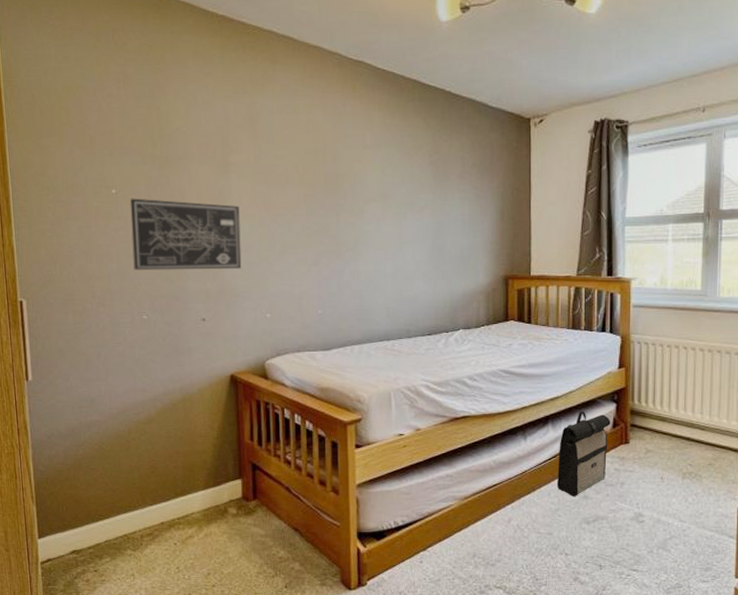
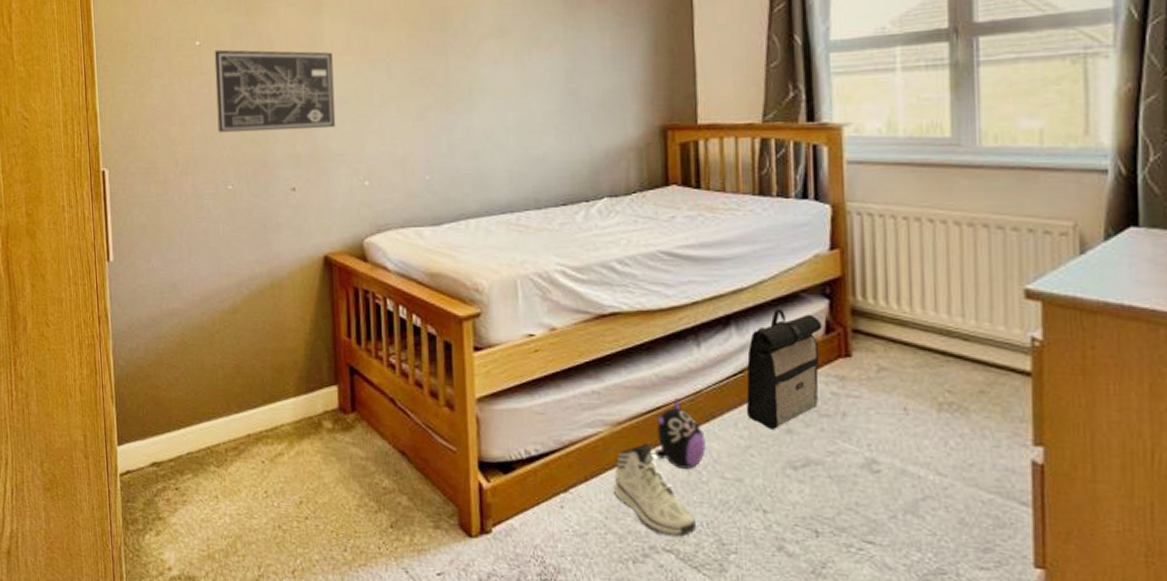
sneaker: none [461,511,519,577] -> present [614,443,697,537]
plush toy: none [491,478,527,528] -> present [655,398,706,469]

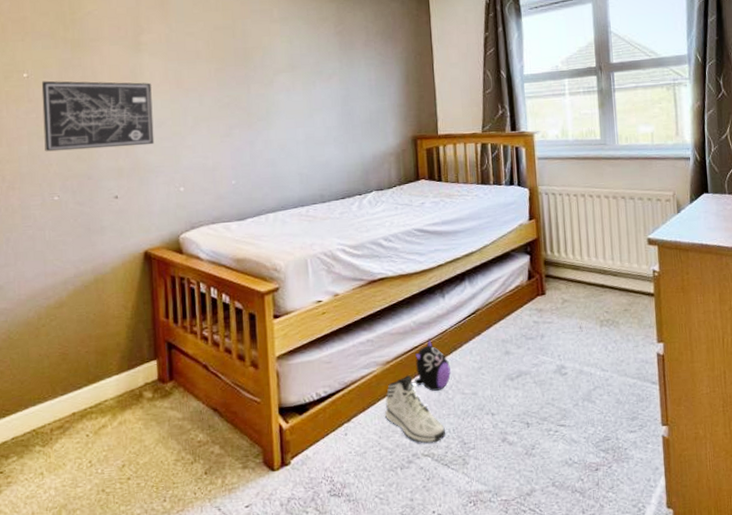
backpack: present [746,309,822,429] -> none [477,265,526,353]

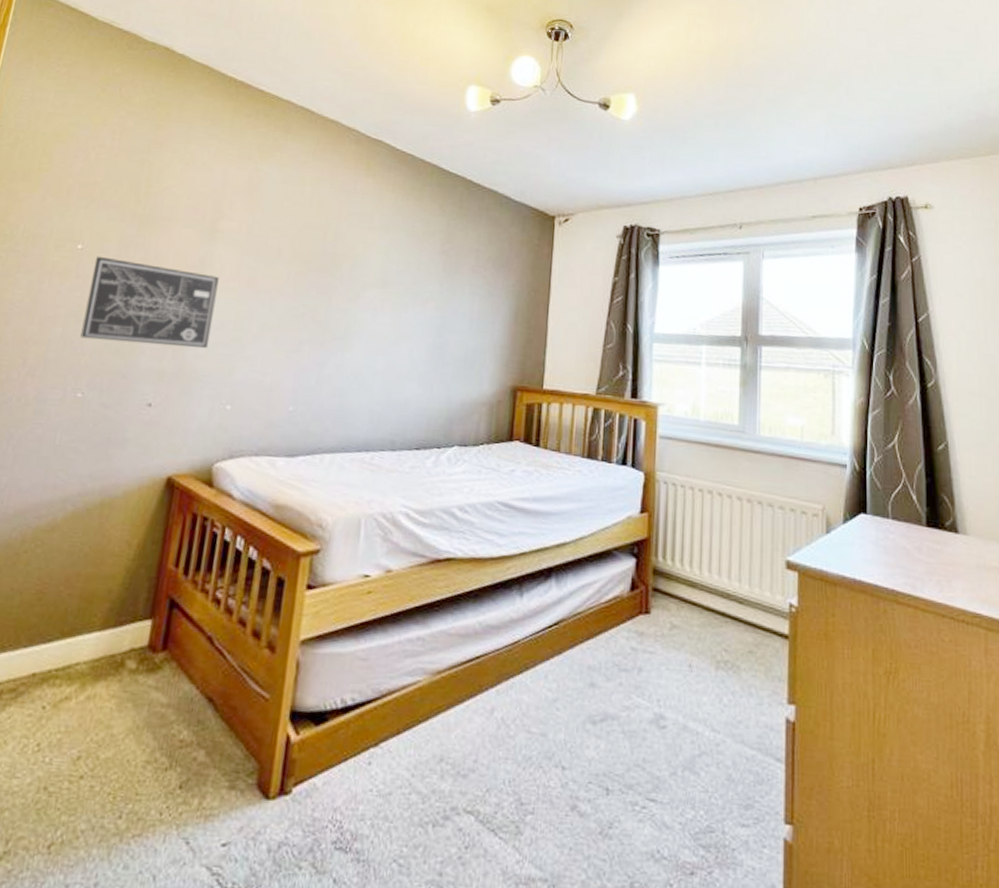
sneaker: present [385,375,446,444] -> none [424,694,500,796]
plush toy: present [414,338,451,391] -> none [469,648,517,722]

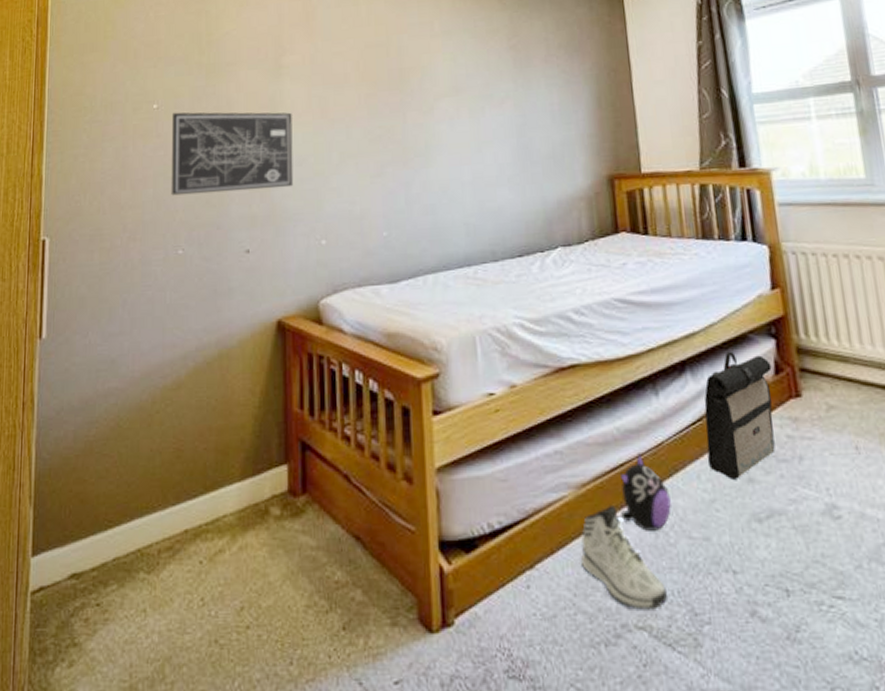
sneaker: none [424,694,500,796] -> present [581,505,669,610]
plush toy: none [469,648,517,722] -> present [619,453,671,531]
backpack: none [556,564,629,683] -> present [704,351,776,480]

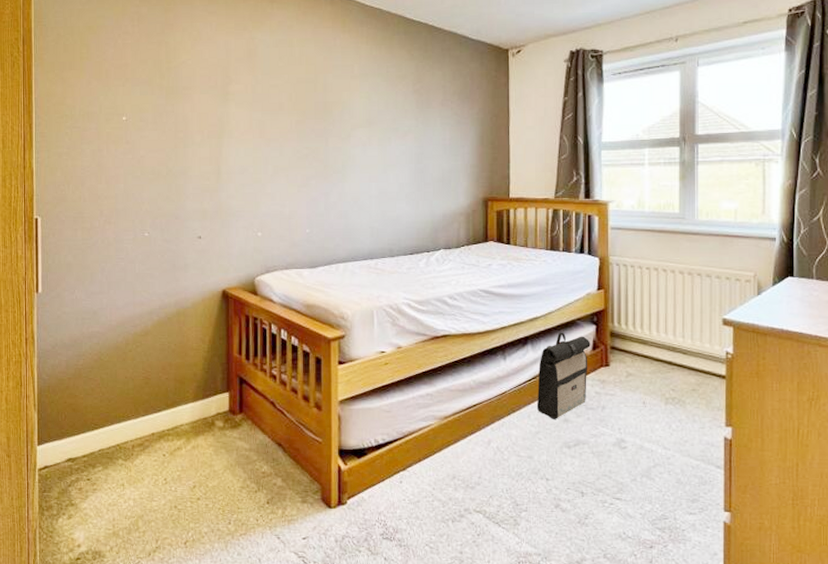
wall art: present [171,112,294,196] -> none [138,124,237,191]
sneaker: present [581,505,669,610] -> none [440,432,499,501]
plush toy: present [619,453,671,531] -> none [471,398,507,450]

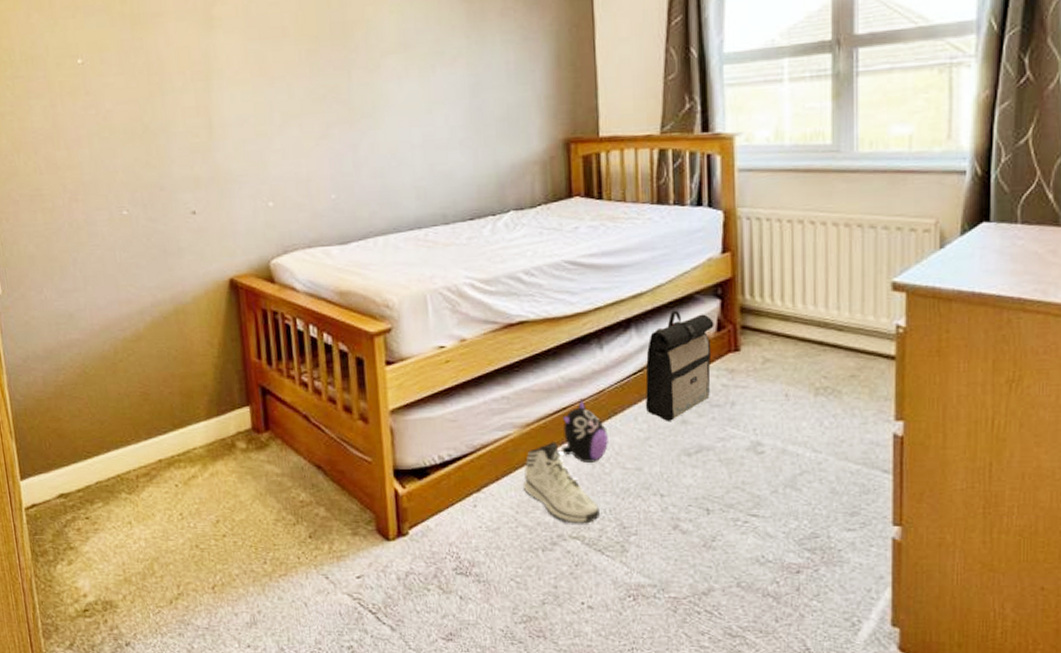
sneaker: none [440,432,499,501] -> present [524,442,601,524]
plush toy: none [471,398,507,450] -> present [562,398,608,463]

